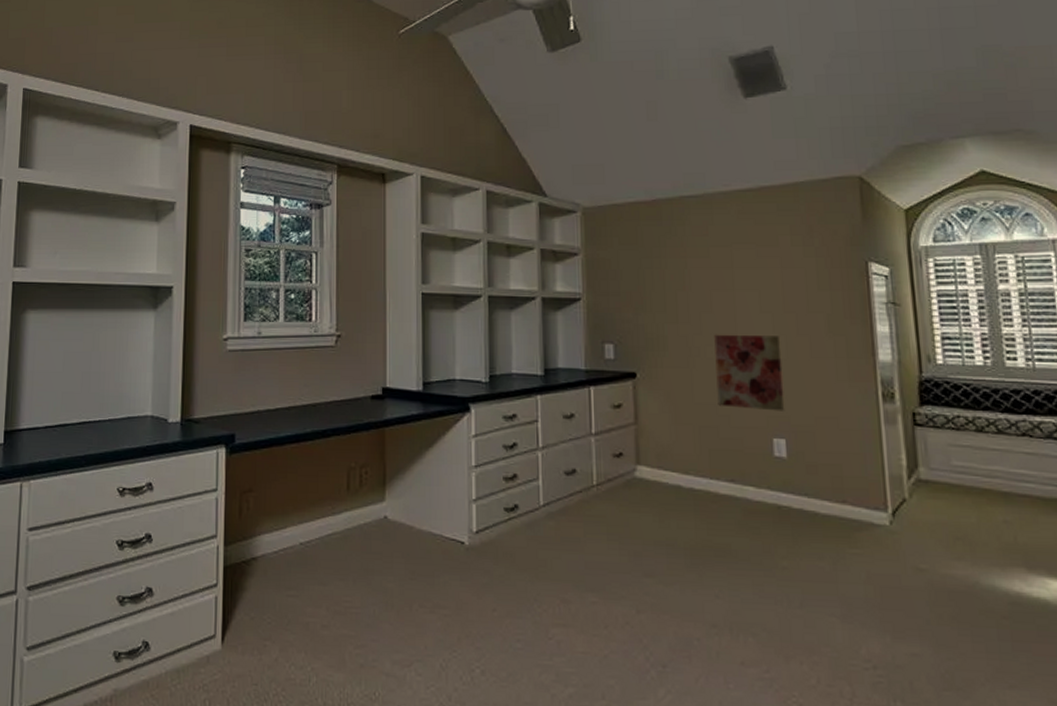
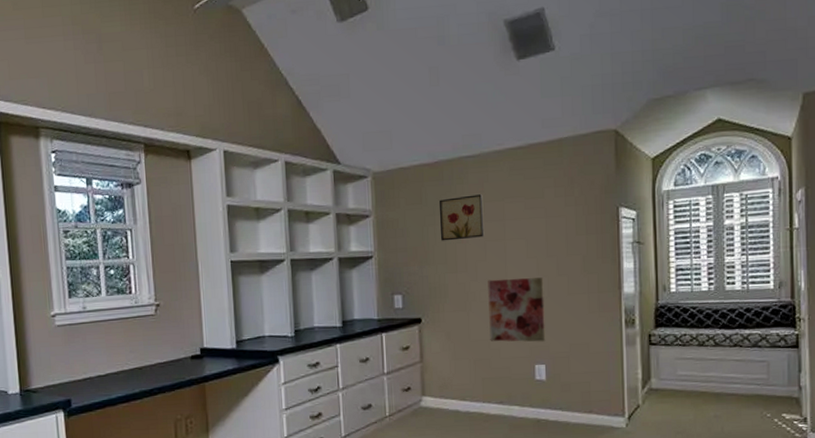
wall art: none [658,238,710,287] -> present [440,194,485,241]

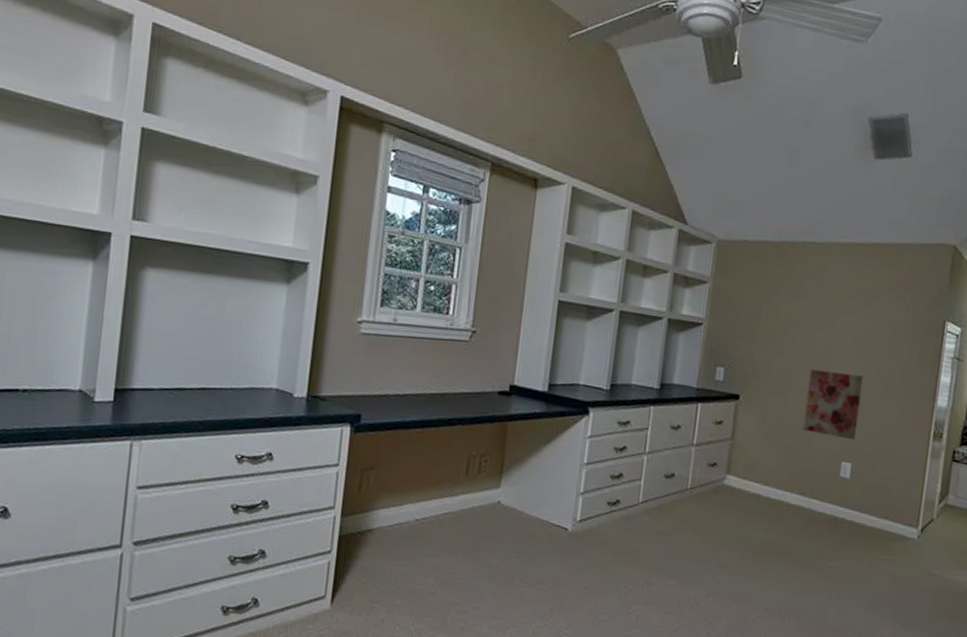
wall art: present [440,194,485,241] -> none [773,280,820,325]

